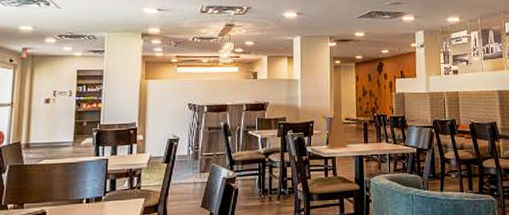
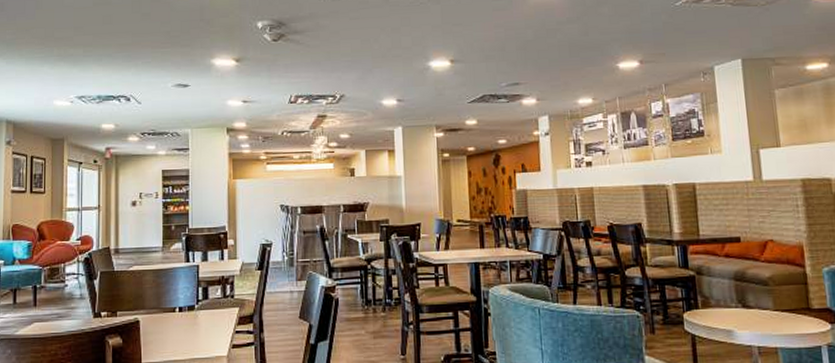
coffee pot: present [321,110,353,149] -> none [429,211,467,255]

